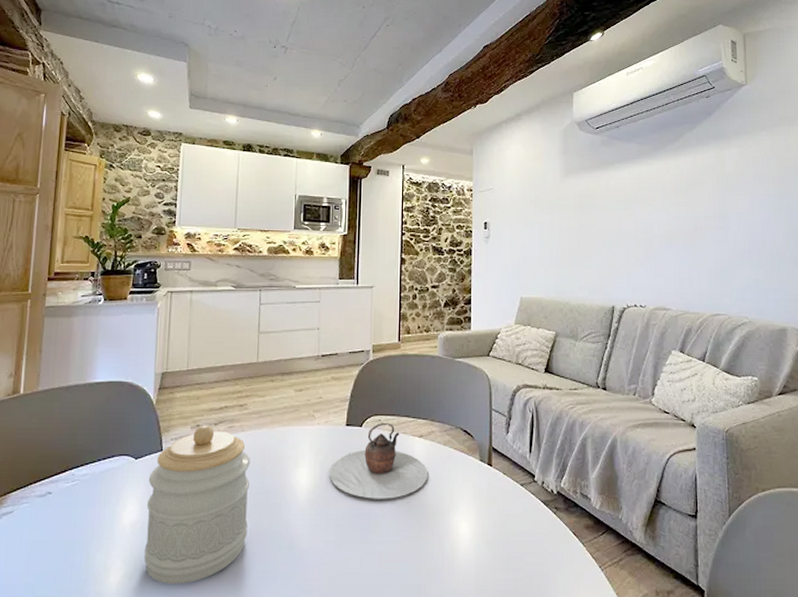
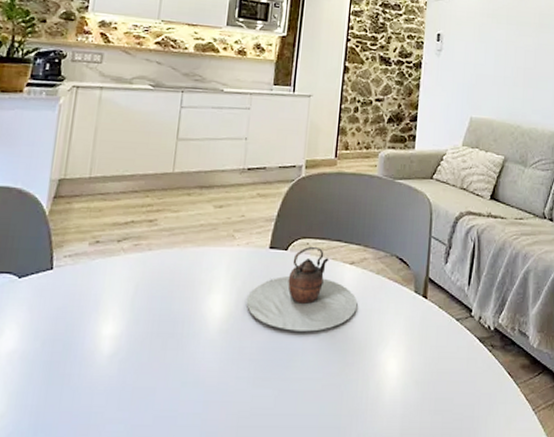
jar: present [144,425,250,584] -> none [20,241,157,424]

